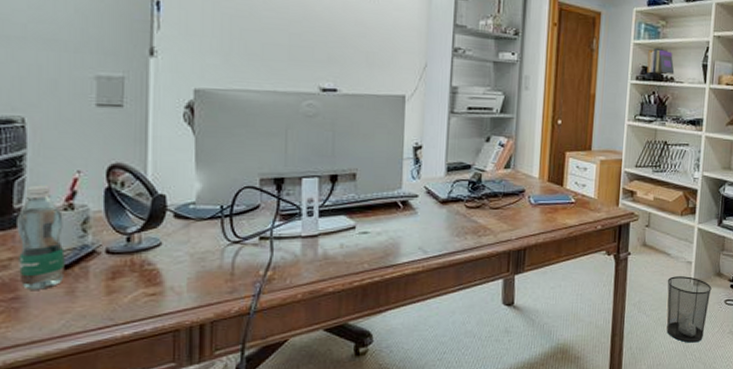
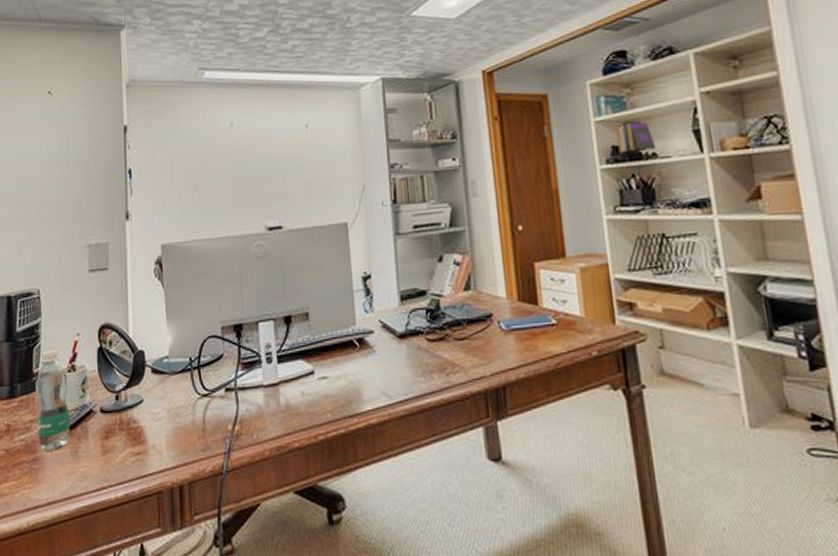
books: none [441,59,488,89] -> present [382,173,430,207]
waste bin: present [666,276,712,343] -> none [707,415,785,515]

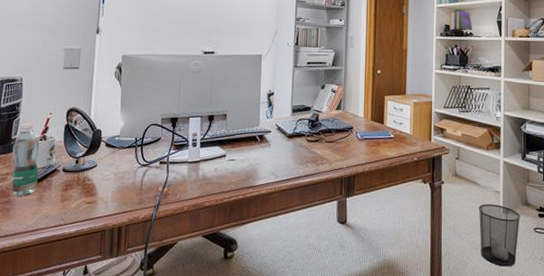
waste bin: none [707,415,785,515] -> present [478,204,521,267]

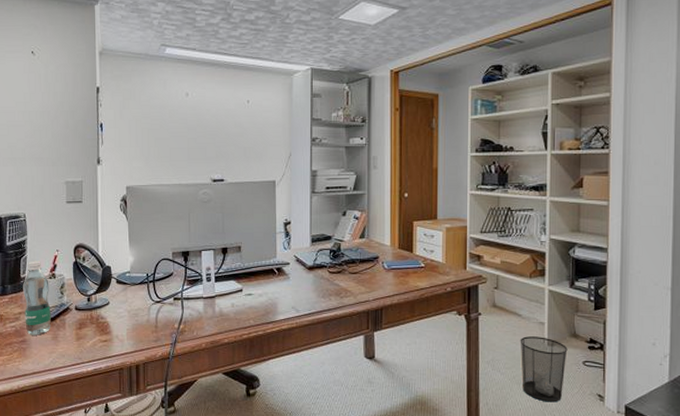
books: present [287,26,322,48] -> none [303,148,341,171]
books: present [449,10,473,32] -> none [486,122,514,147]

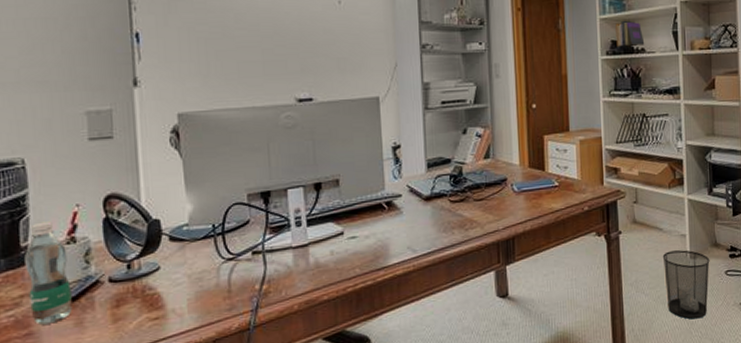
books: none [486,122,514,147] -> present [615,21,645,48]

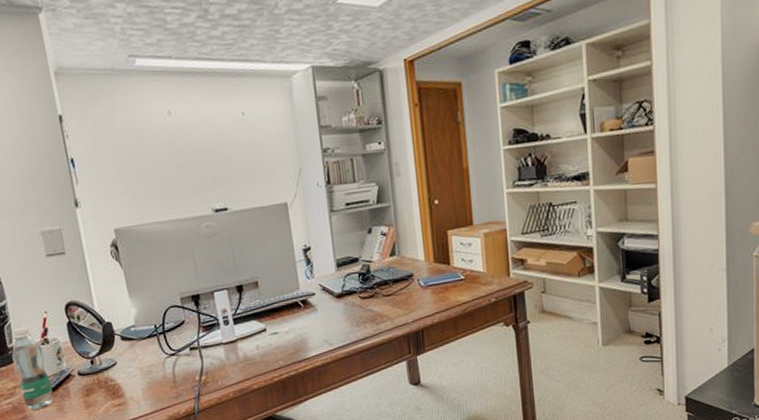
books: none [413,55,458,83] -> present [317,157,360,187]
books: present [615,21,645,48] -> none [517,106,550,136]
waste bin: present [662,250,710,320] -> none [573,337,623,404]

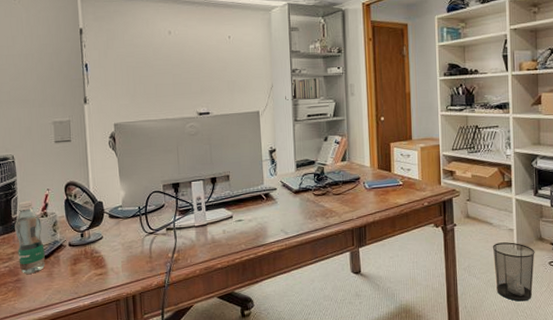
waste bin: none [573,337,623,404] -> present [492,242,535,302]

